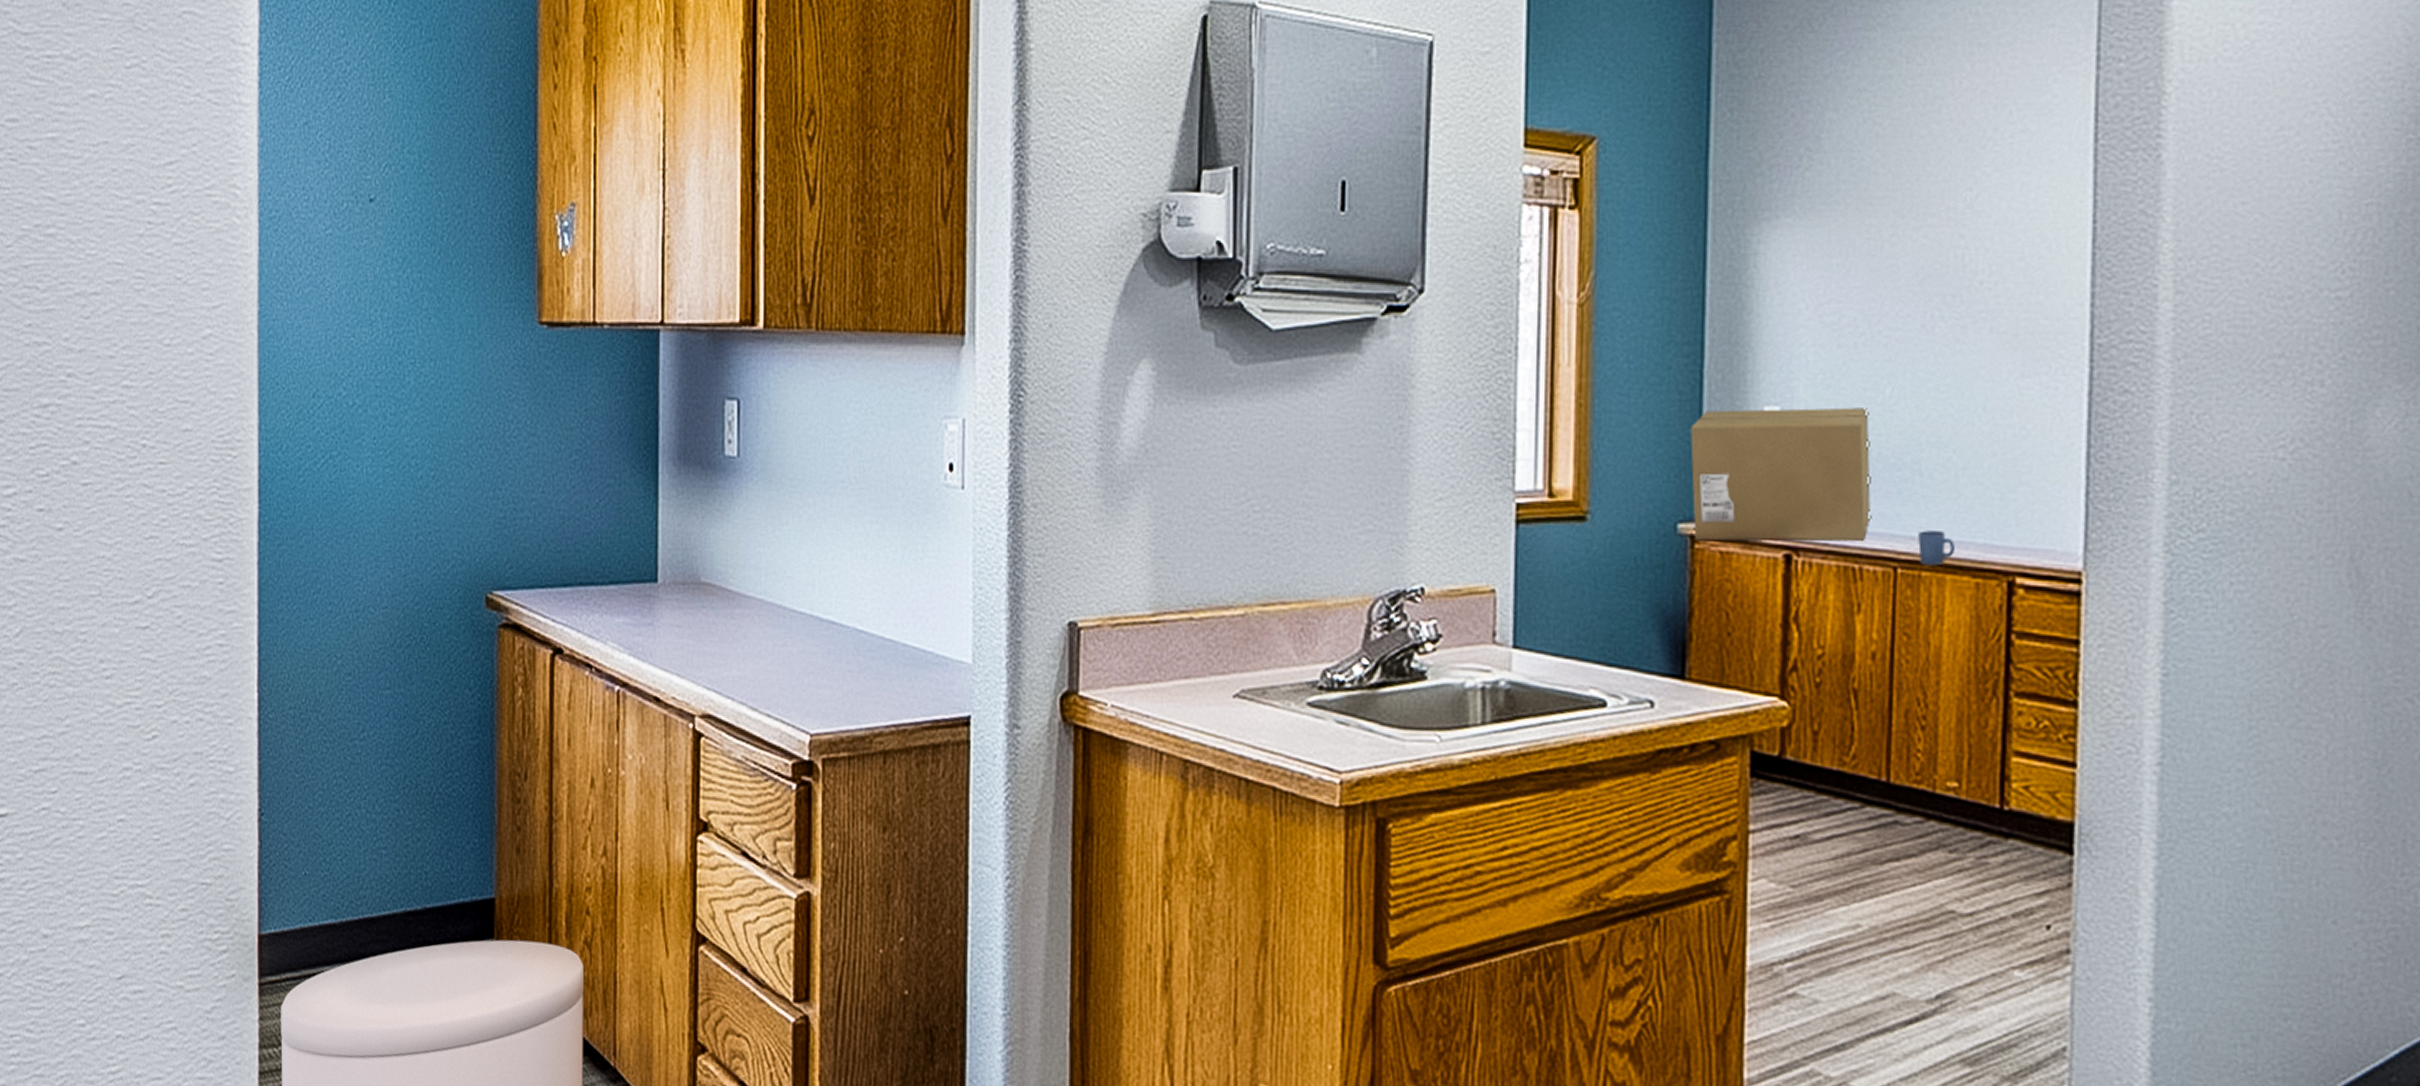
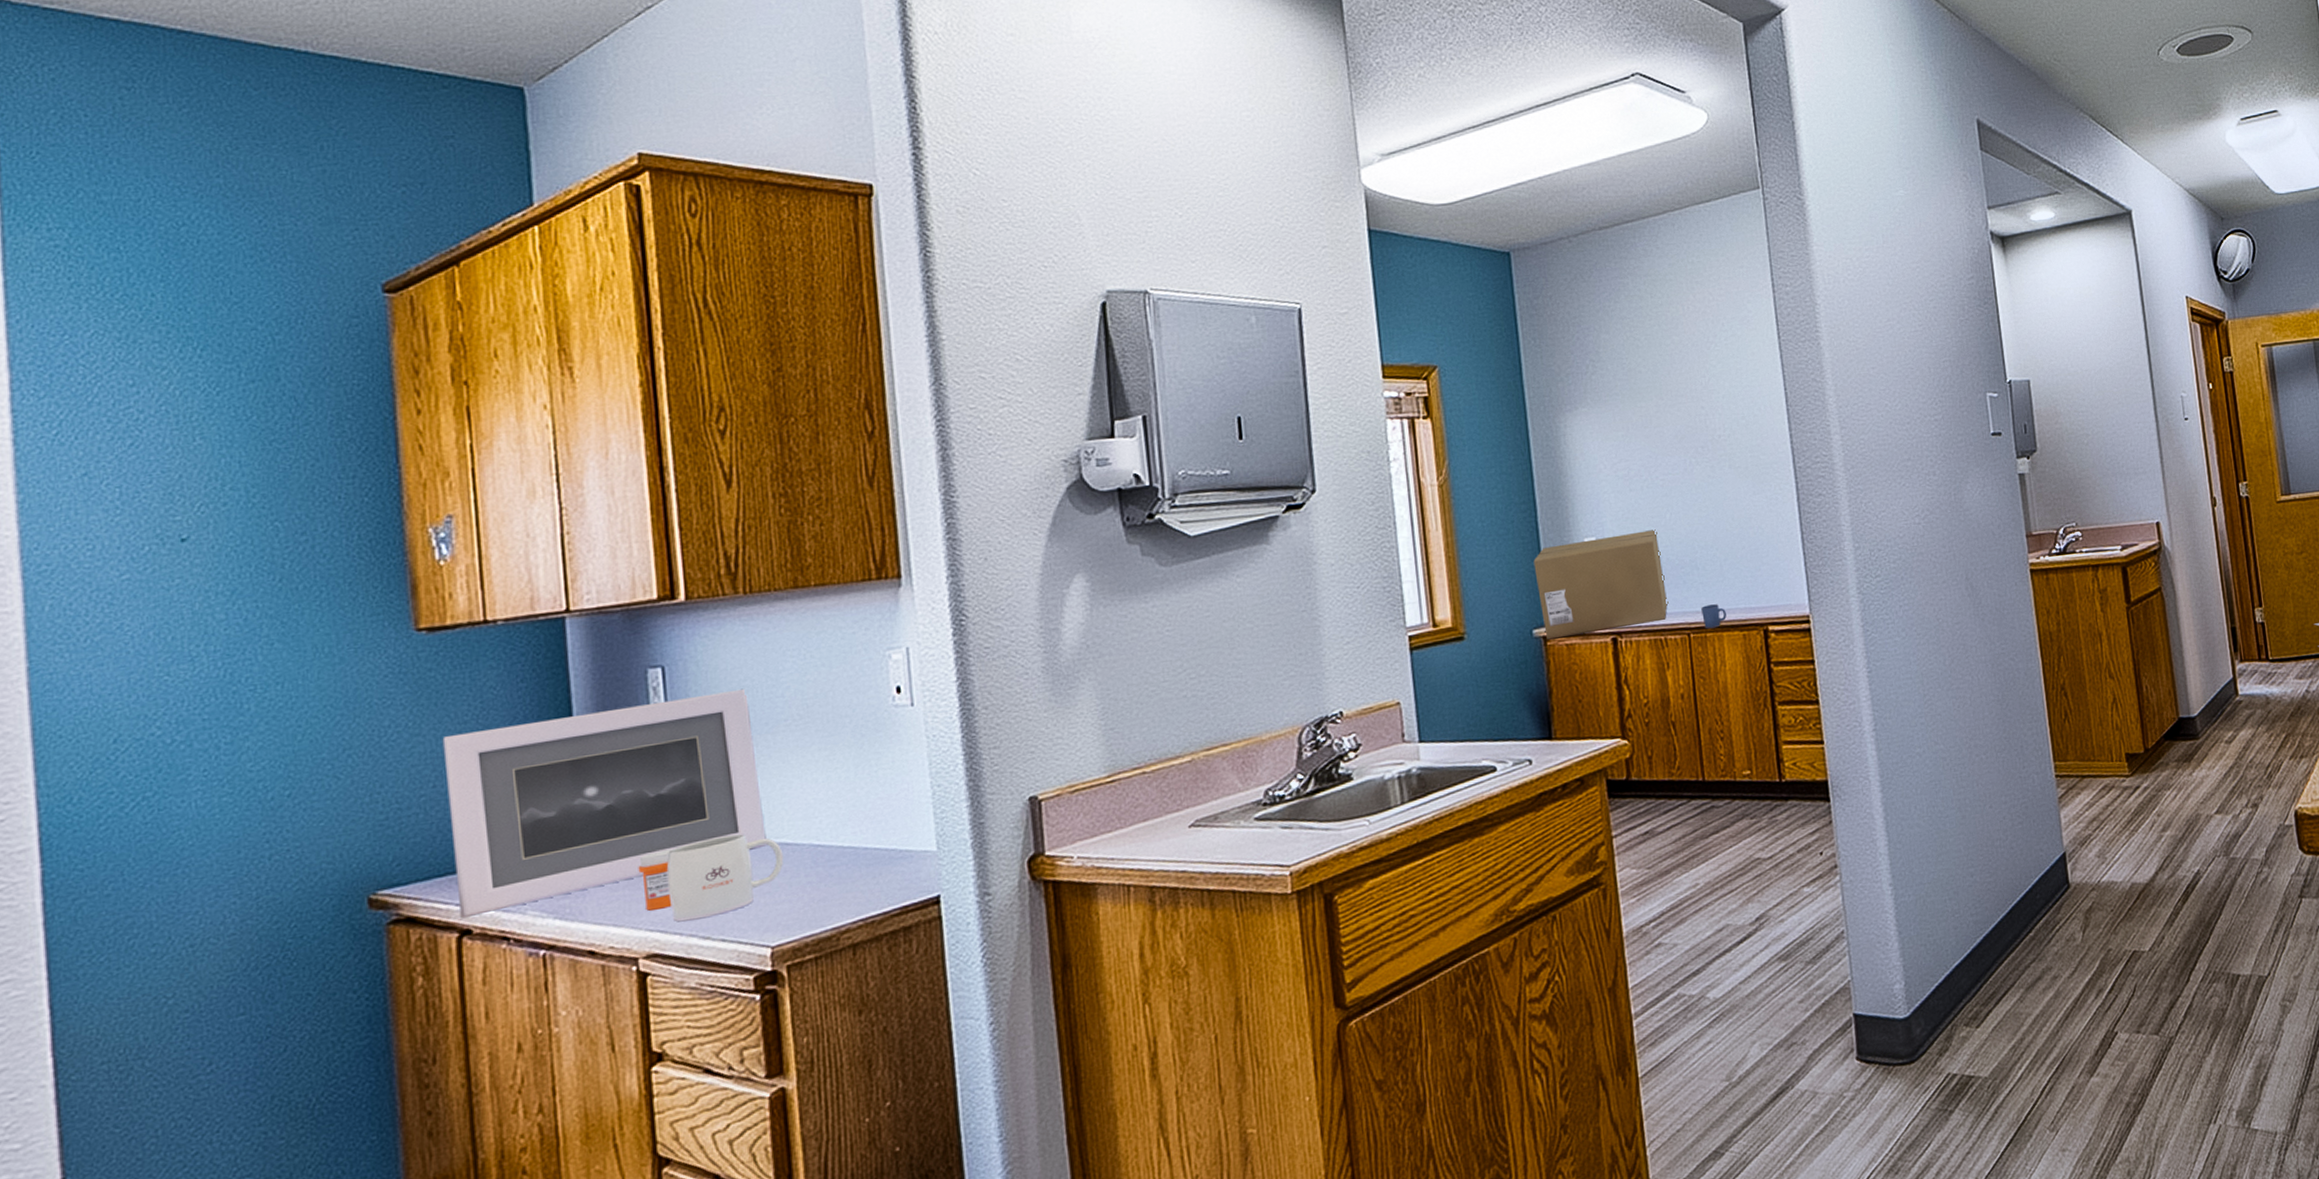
picture frame: none [552,438,815,636] -> present [442,688,767,919]
medicine bottle: none [701,603,733,668] -> present [638,849,673,911]
mug: none [725,600,829,688] -> present [666,834,784,922]

